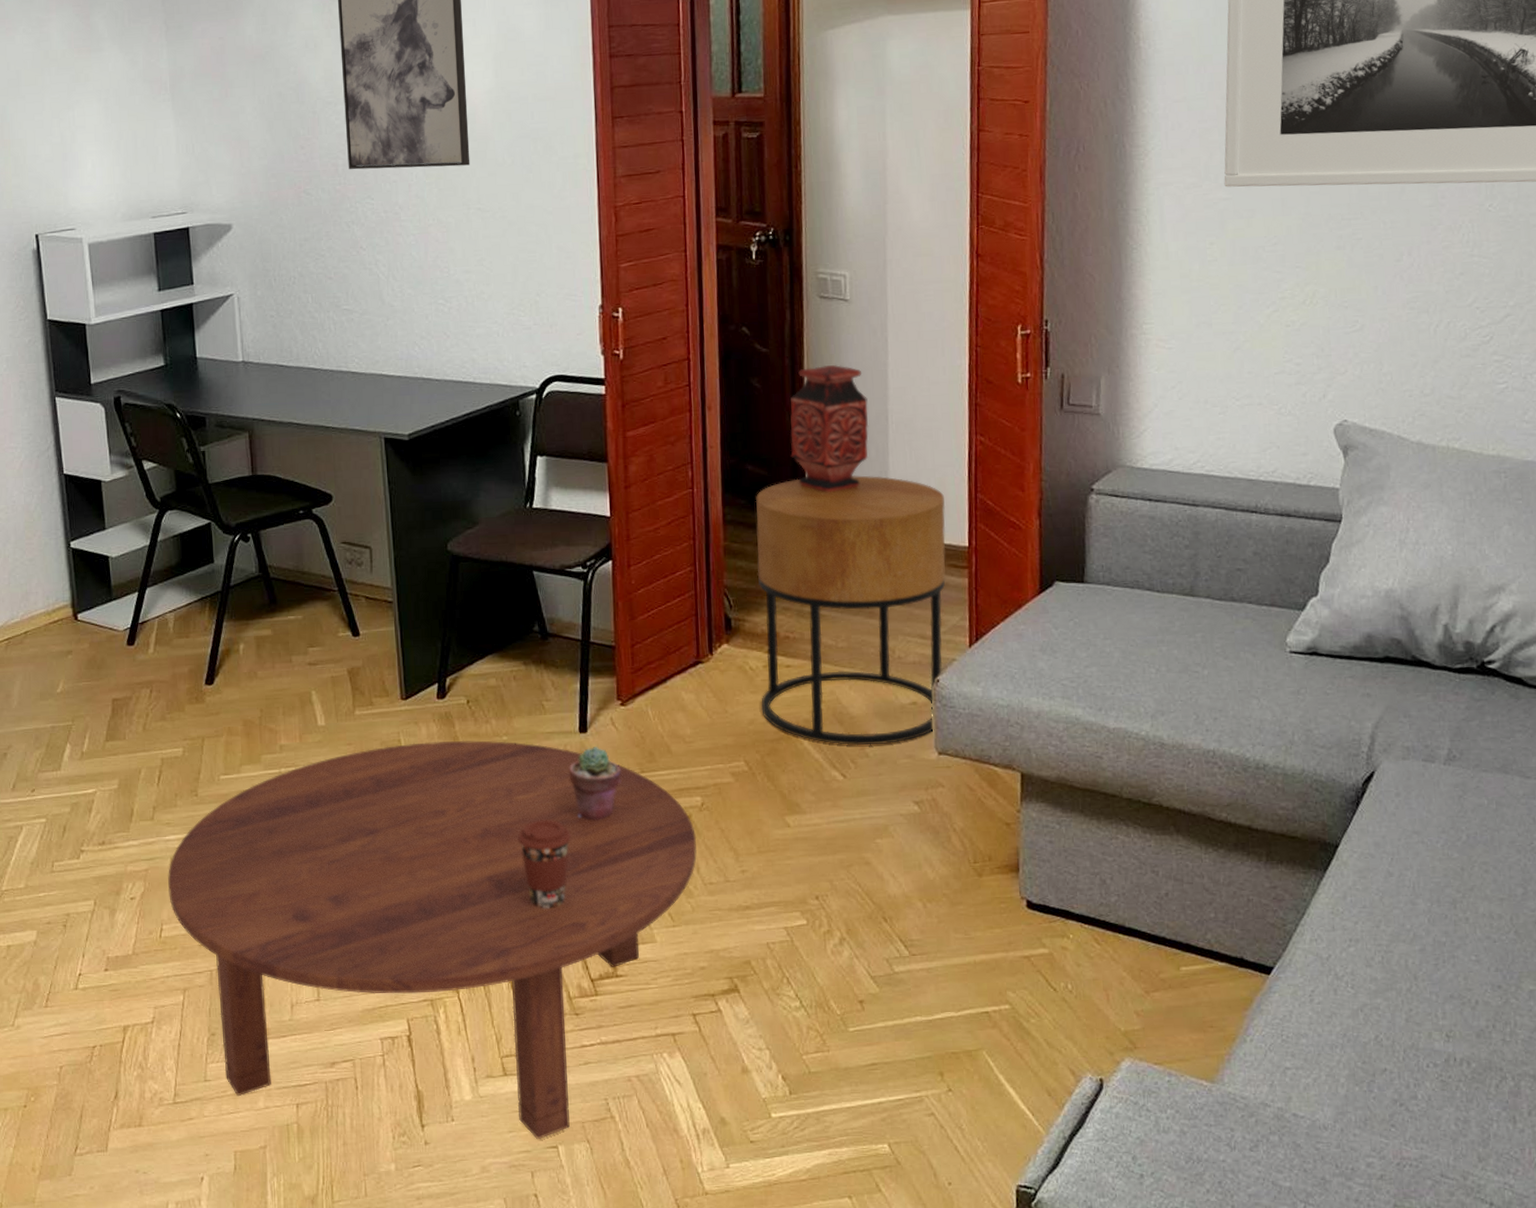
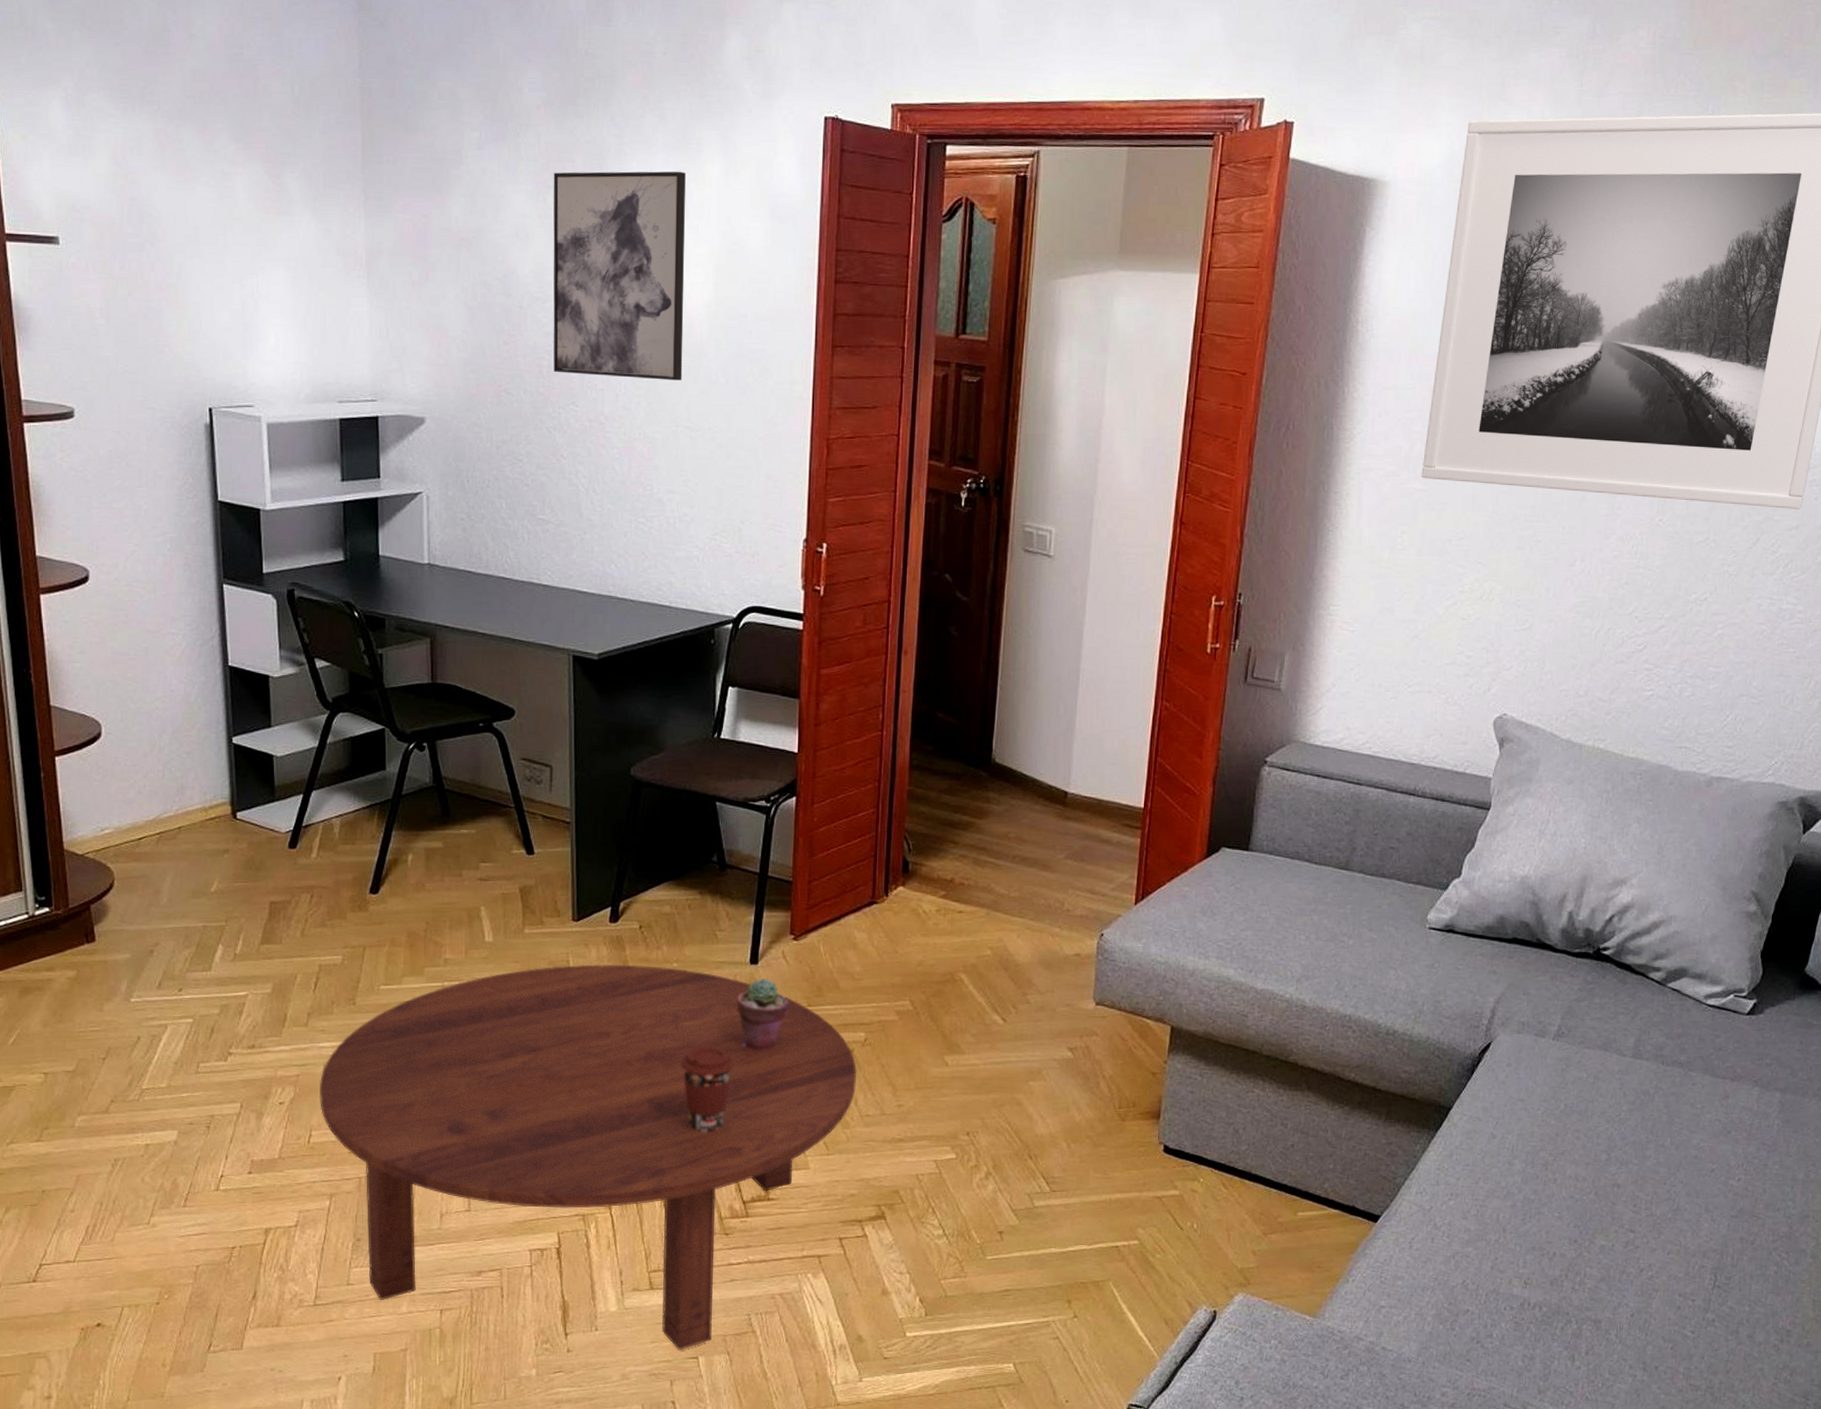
side table: present [755,474,946,746] -> none [931,729,1126,992]
vase: present [790,365,869,493] -> none [981,619,1061,746]

